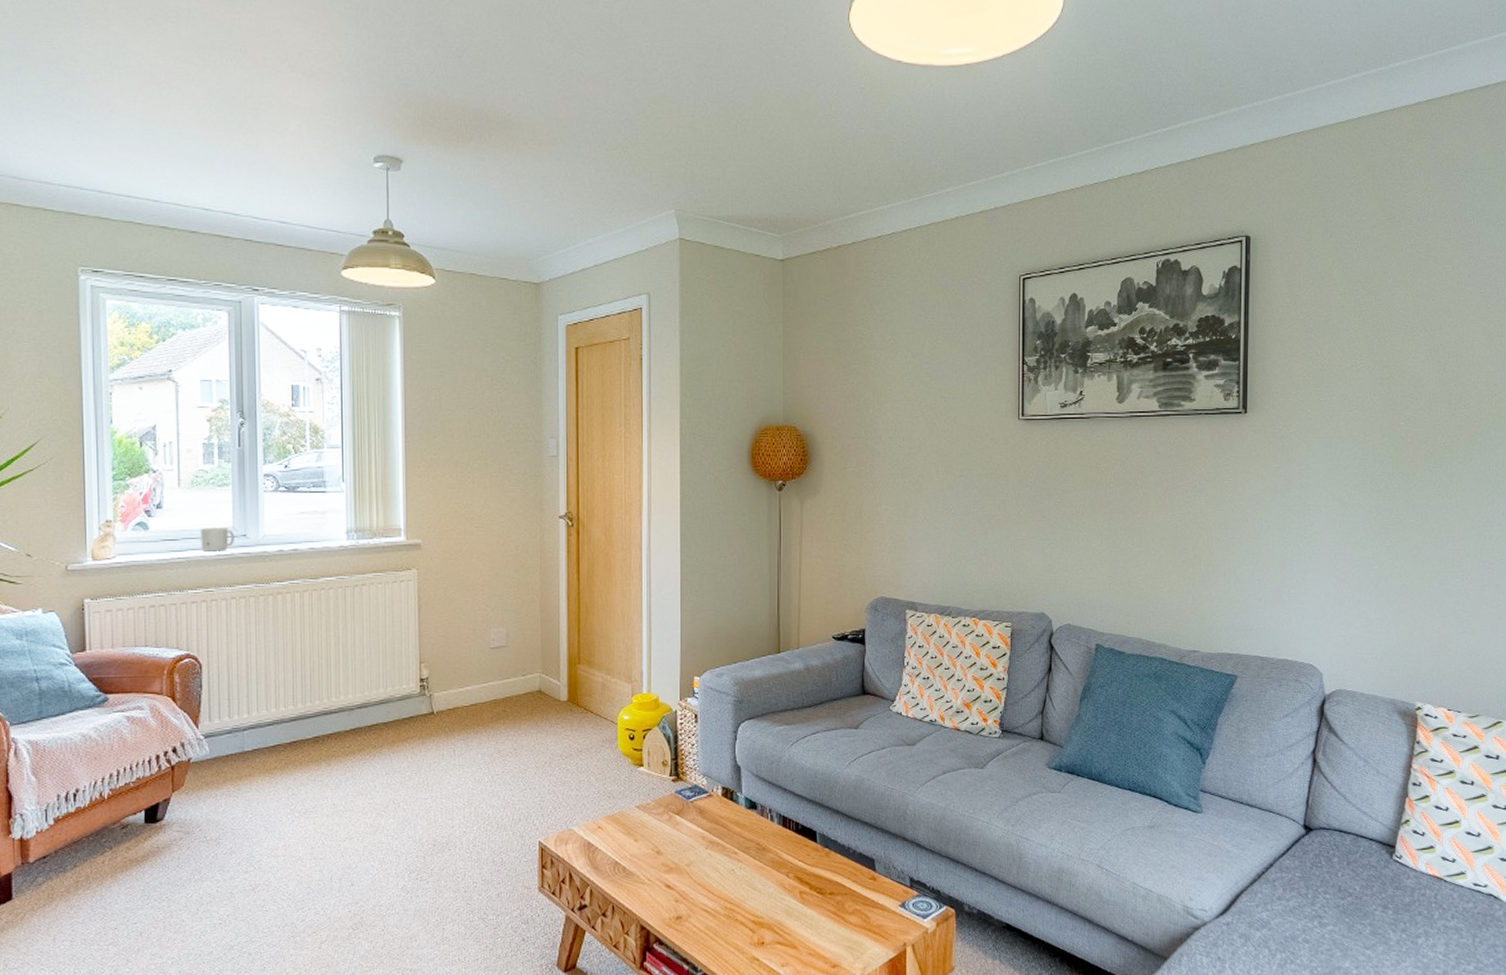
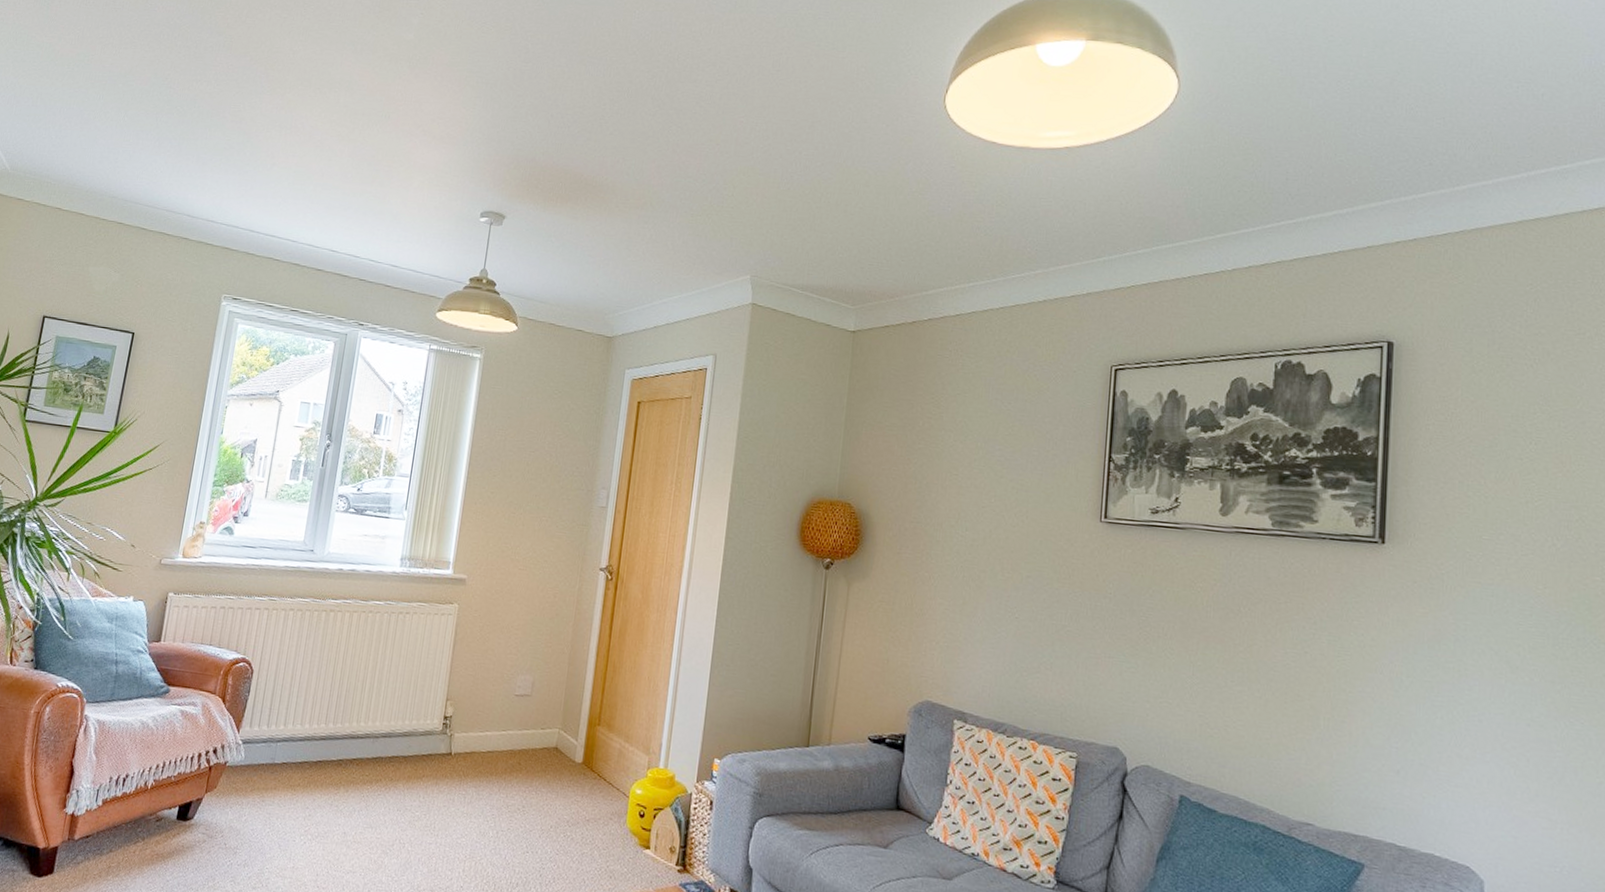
mug: present [200,528,234,552] -> none [273,539,304,564]

